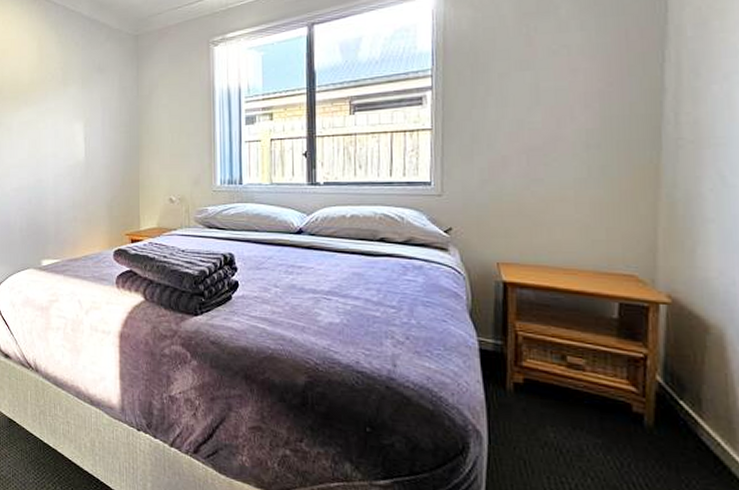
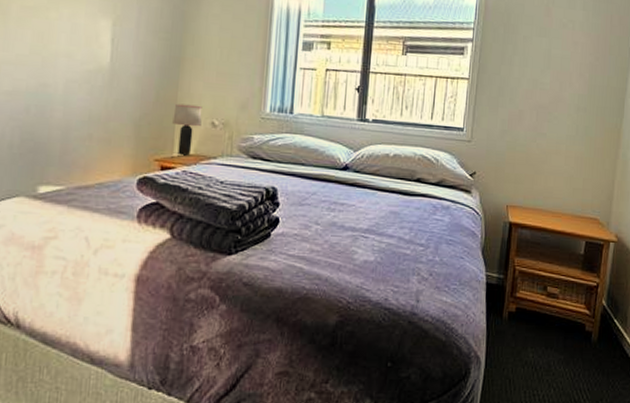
table lamp: none [137,185,161,229] -> present [172,103,203,156]

